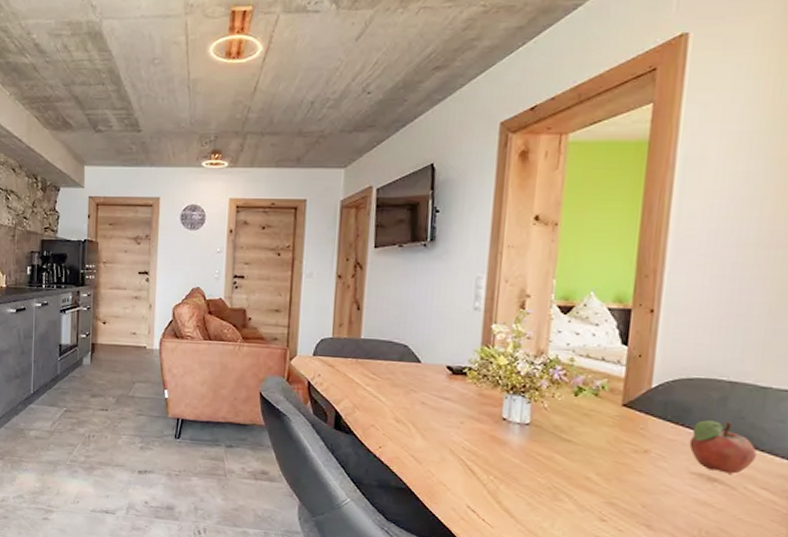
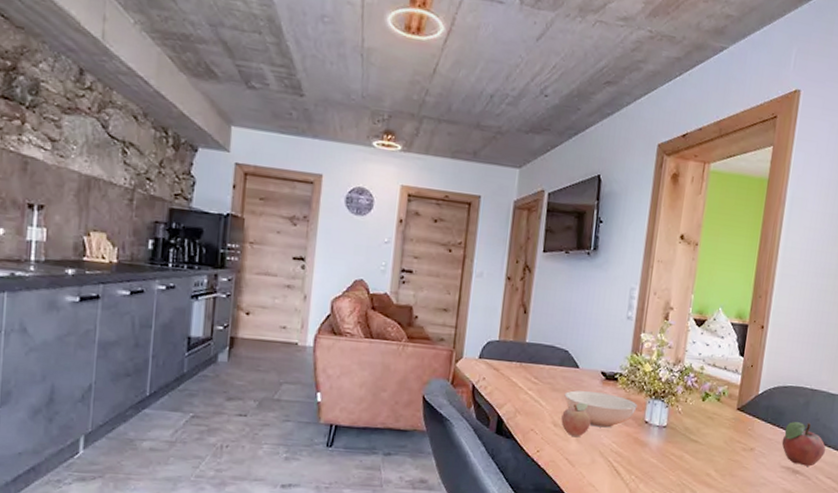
fruit: none [404,398,438,433] -> present [561,402,591,436]
bowl: none [406,386,492,425] -> present [564,390,638,428]

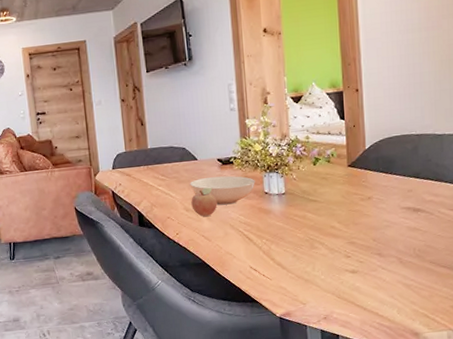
fruit: present [781,422,826,467] -> none [397,164,442,204]

